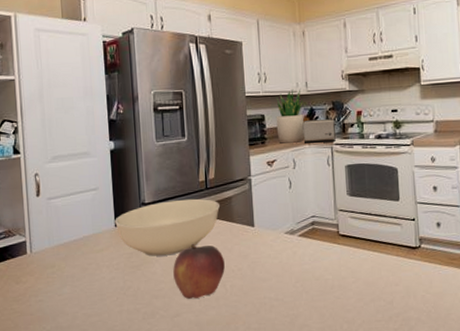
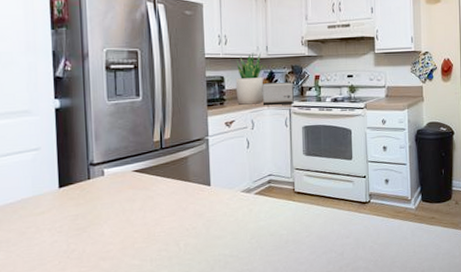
bowl: present [115,198,220,256] -> none [58,158,175,218]
fruit: present [173,243,225,299] -> none [123,203,179,260]

